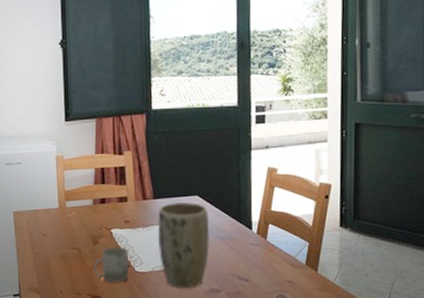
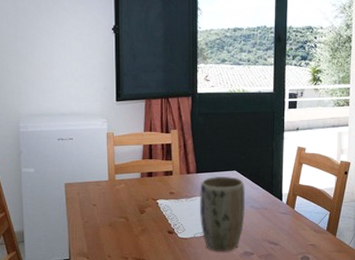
cup: present [93,246,129,284] -> none [139,215,173,249]

